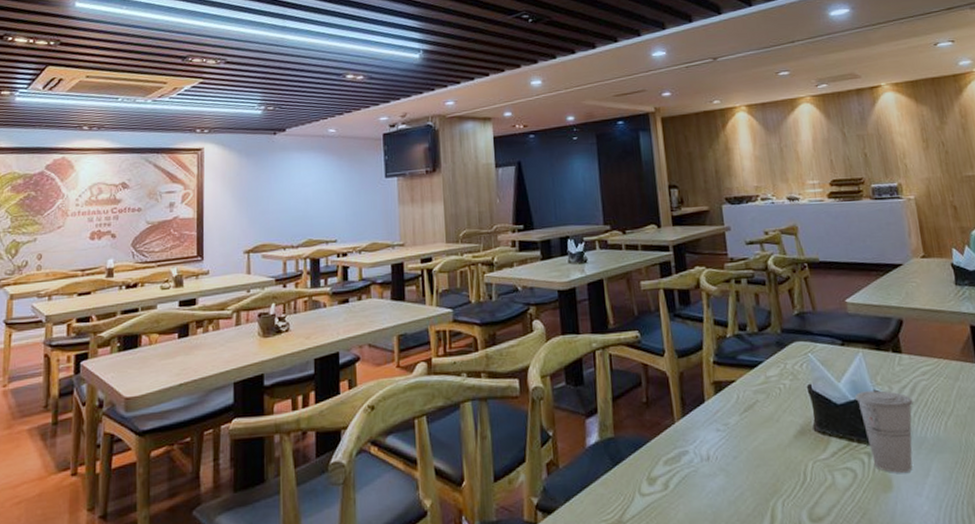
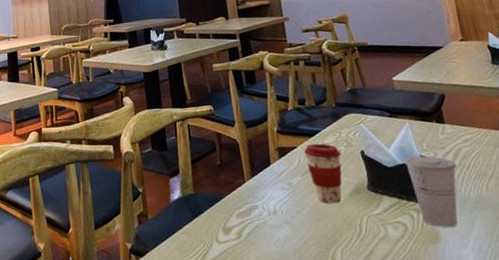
coffee cup: none [744,376,786,448] -> present [304,143,342,204]

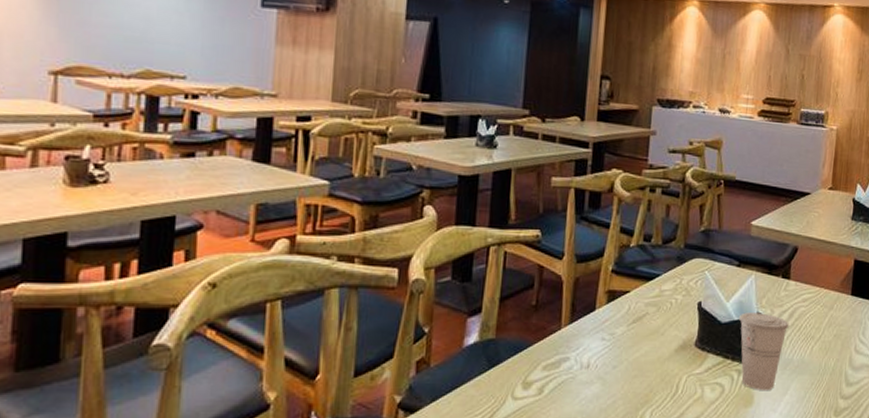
coffee cup: present [304,143,342,204] -> none [637,289,677,360]

